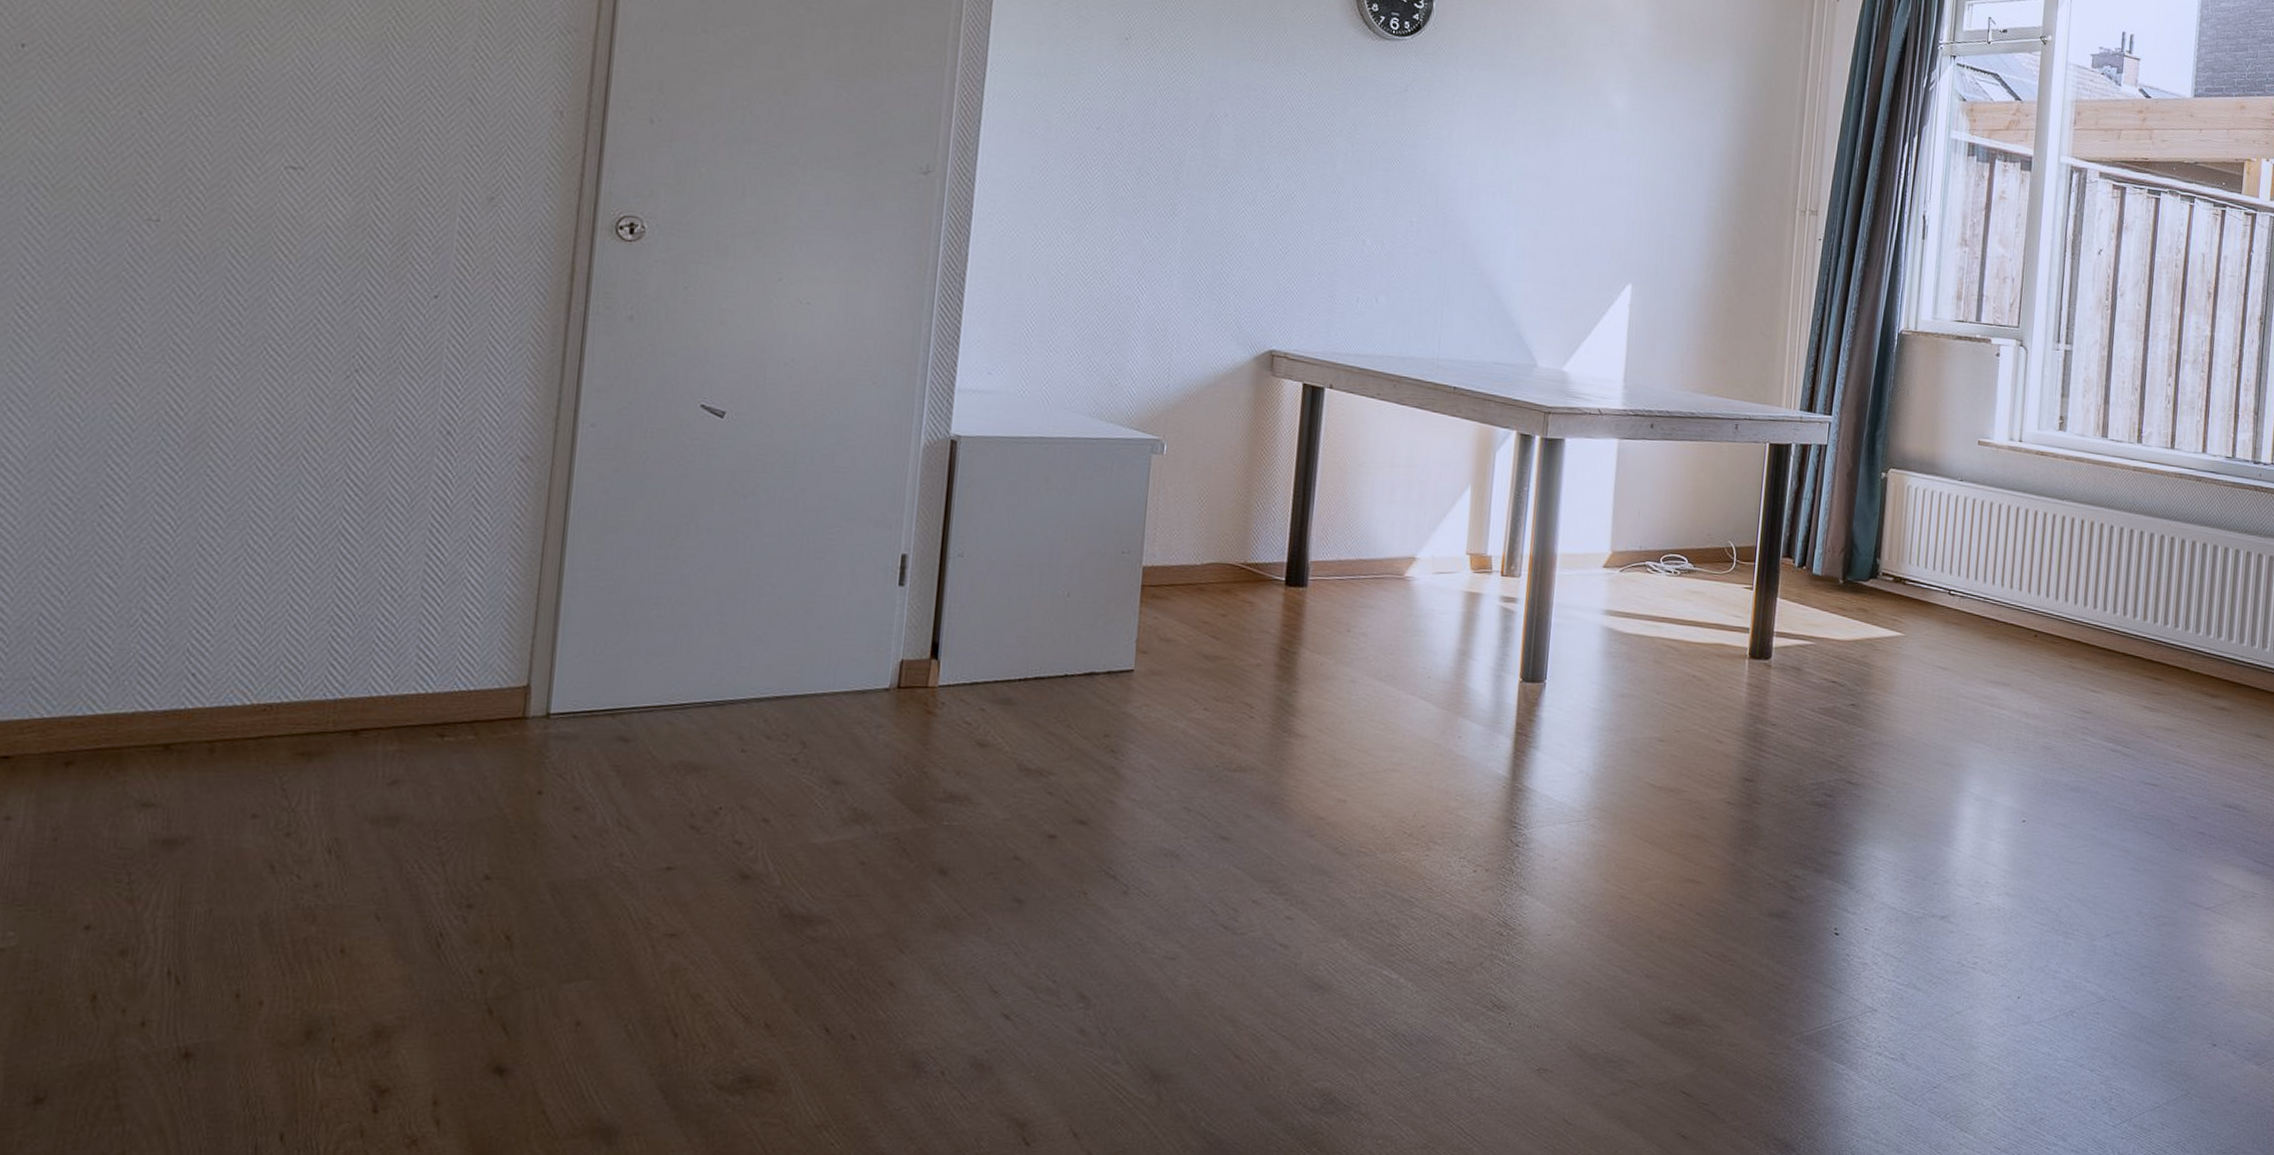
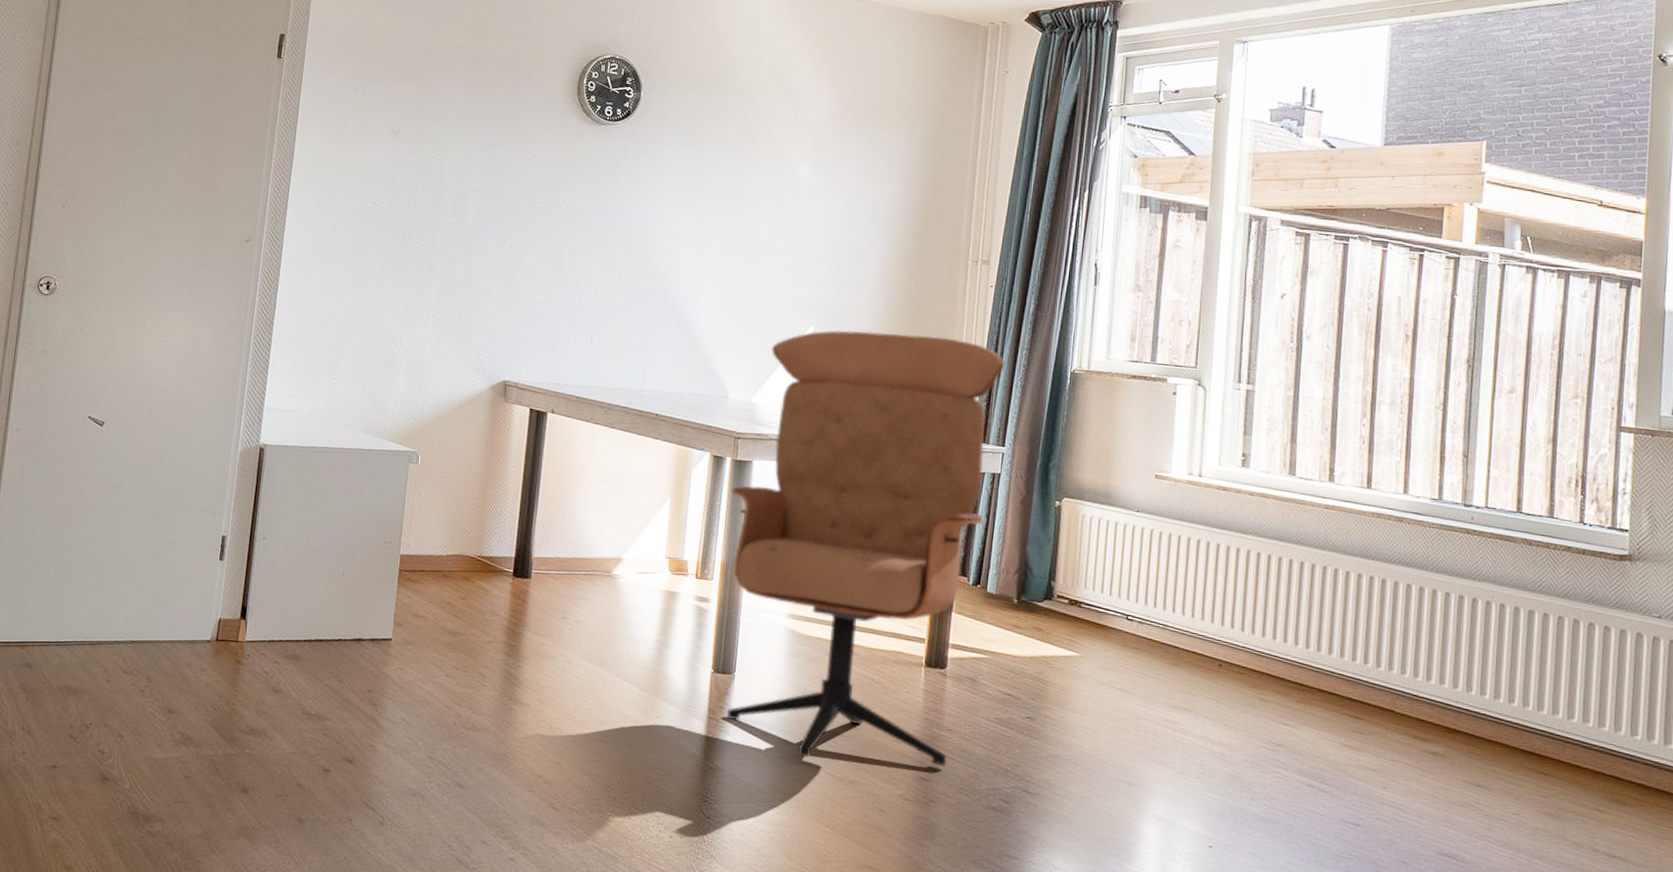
office chair: none [1536,288,1833,768] -> present [726,330,1005,766]

